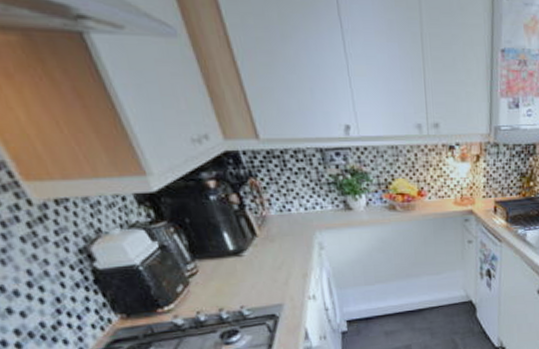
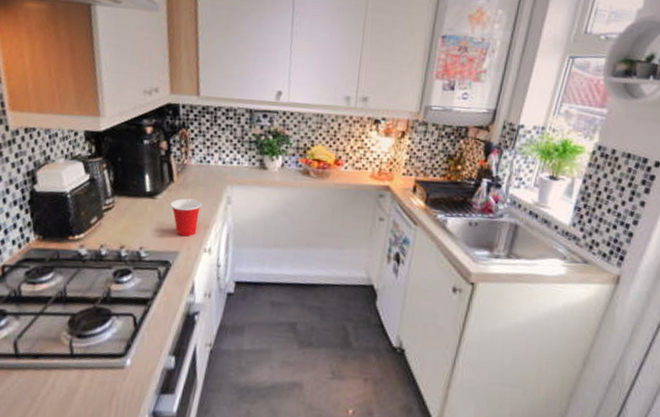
cup: none [259,250,296,289] -> present [170,198,202,237]

